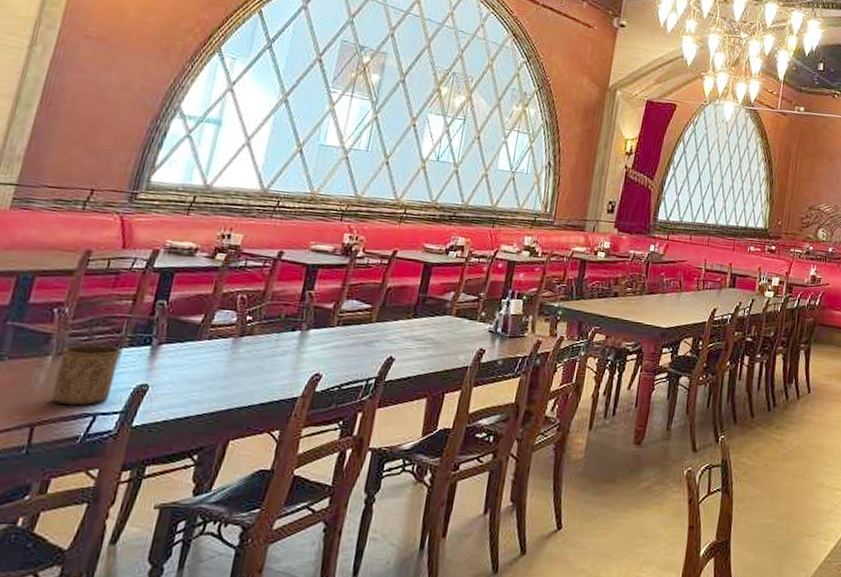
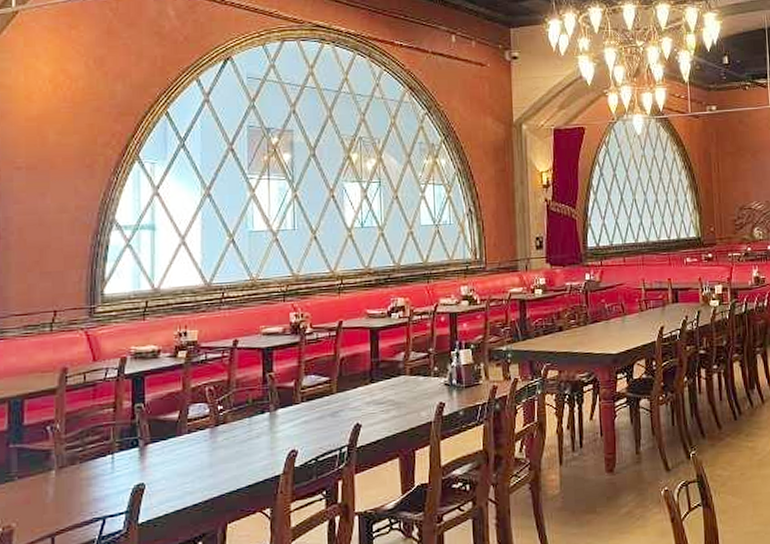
cup: present [51,344,121,406] -> none [62,452,113,513]

